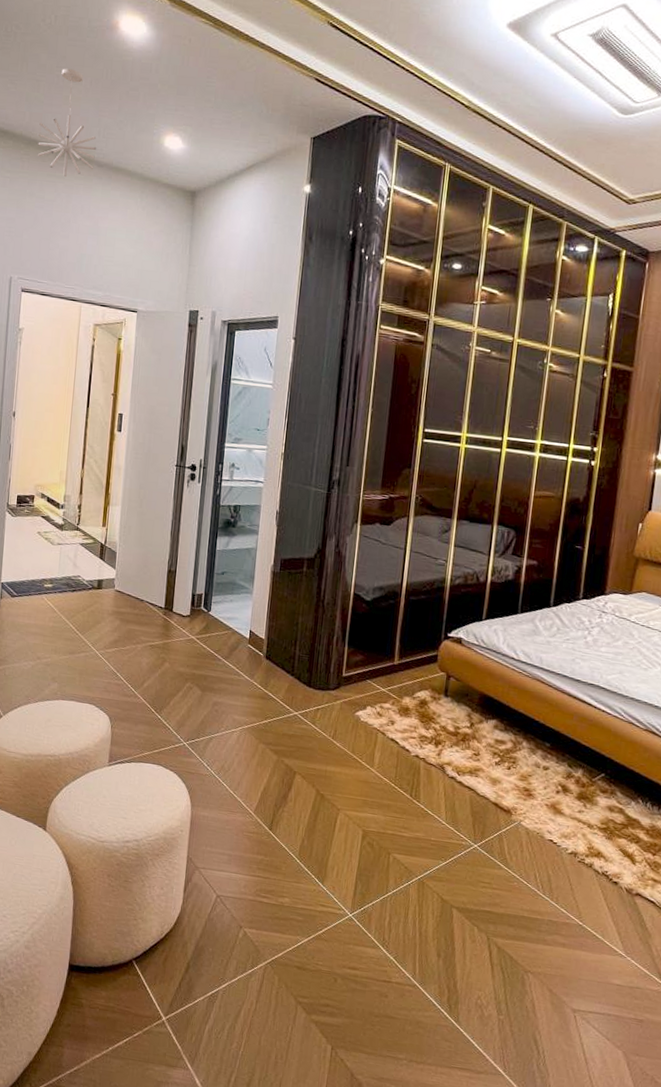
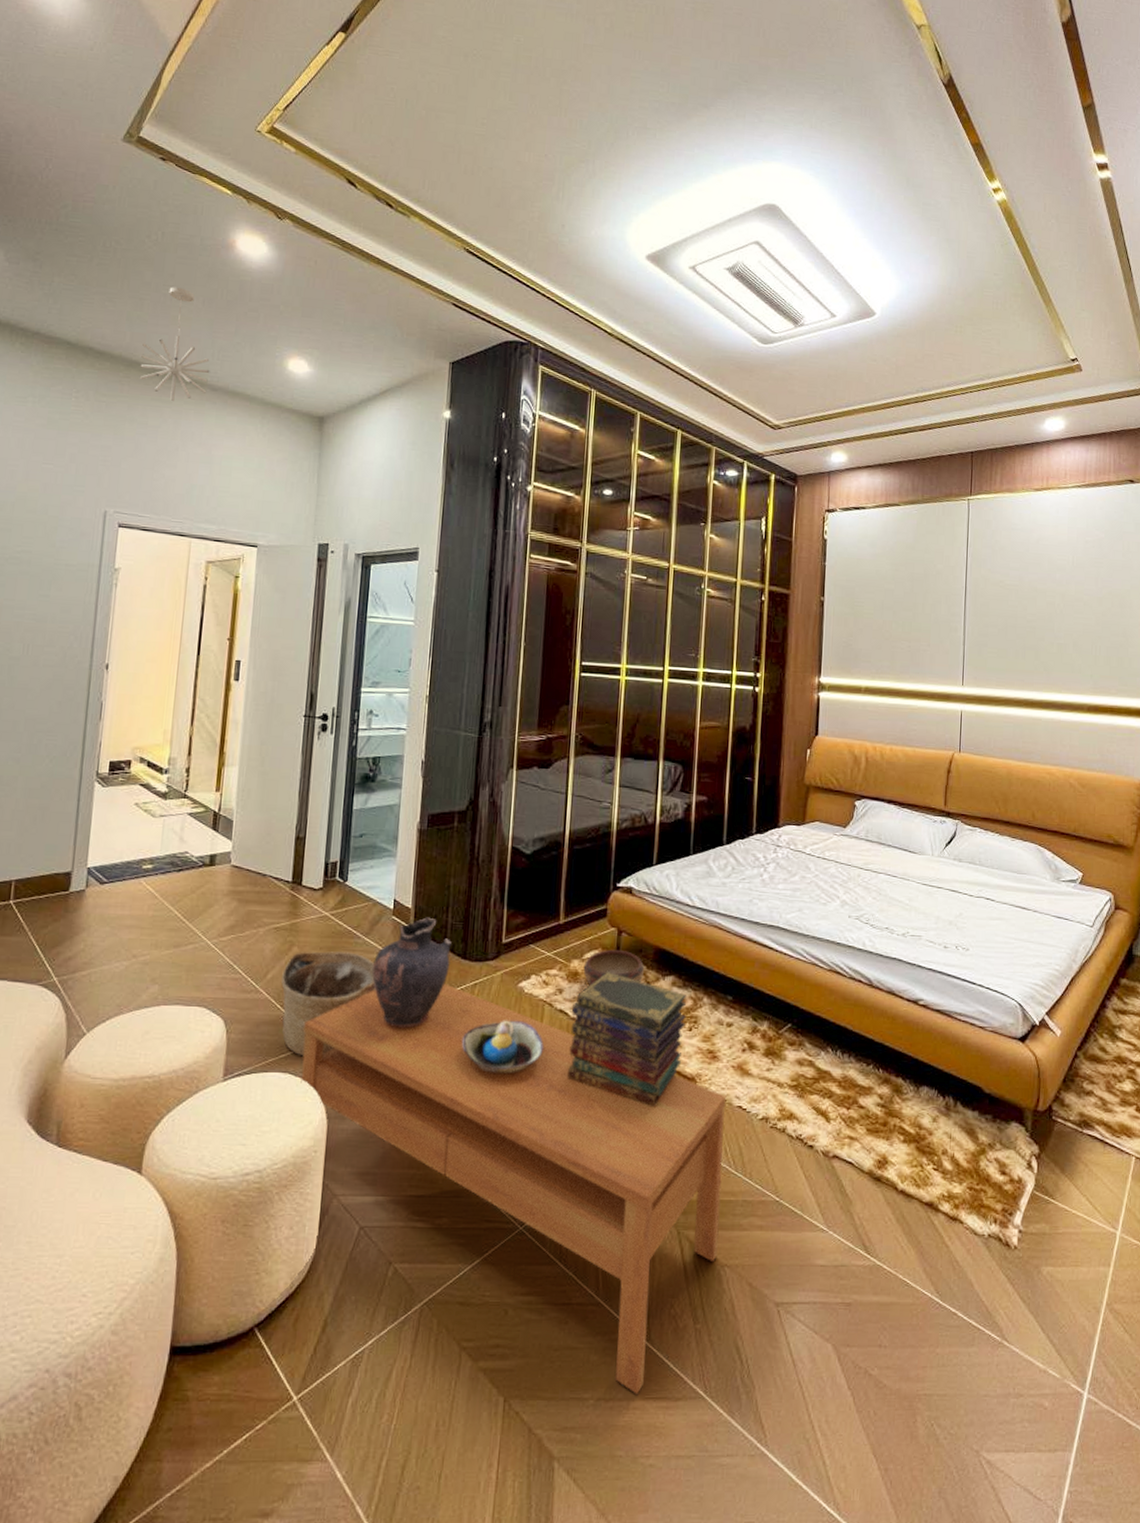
basket: none [155,667,233,754] -> present [281,951,376,1056]
coffee table: none [170,704,539,1063] -> present [300,983,727,1394]
vase: none [230,648,298,740] -> present [372,917,452,1028]
decorative bowl: none [305,743,376,788] -> present [462,1020,543,1074]
book stack: none [396,710,507,831] -> present [568,972,686,1108]
decorative bowl: none [413,691,470,723] -> present [583,949,645,986]

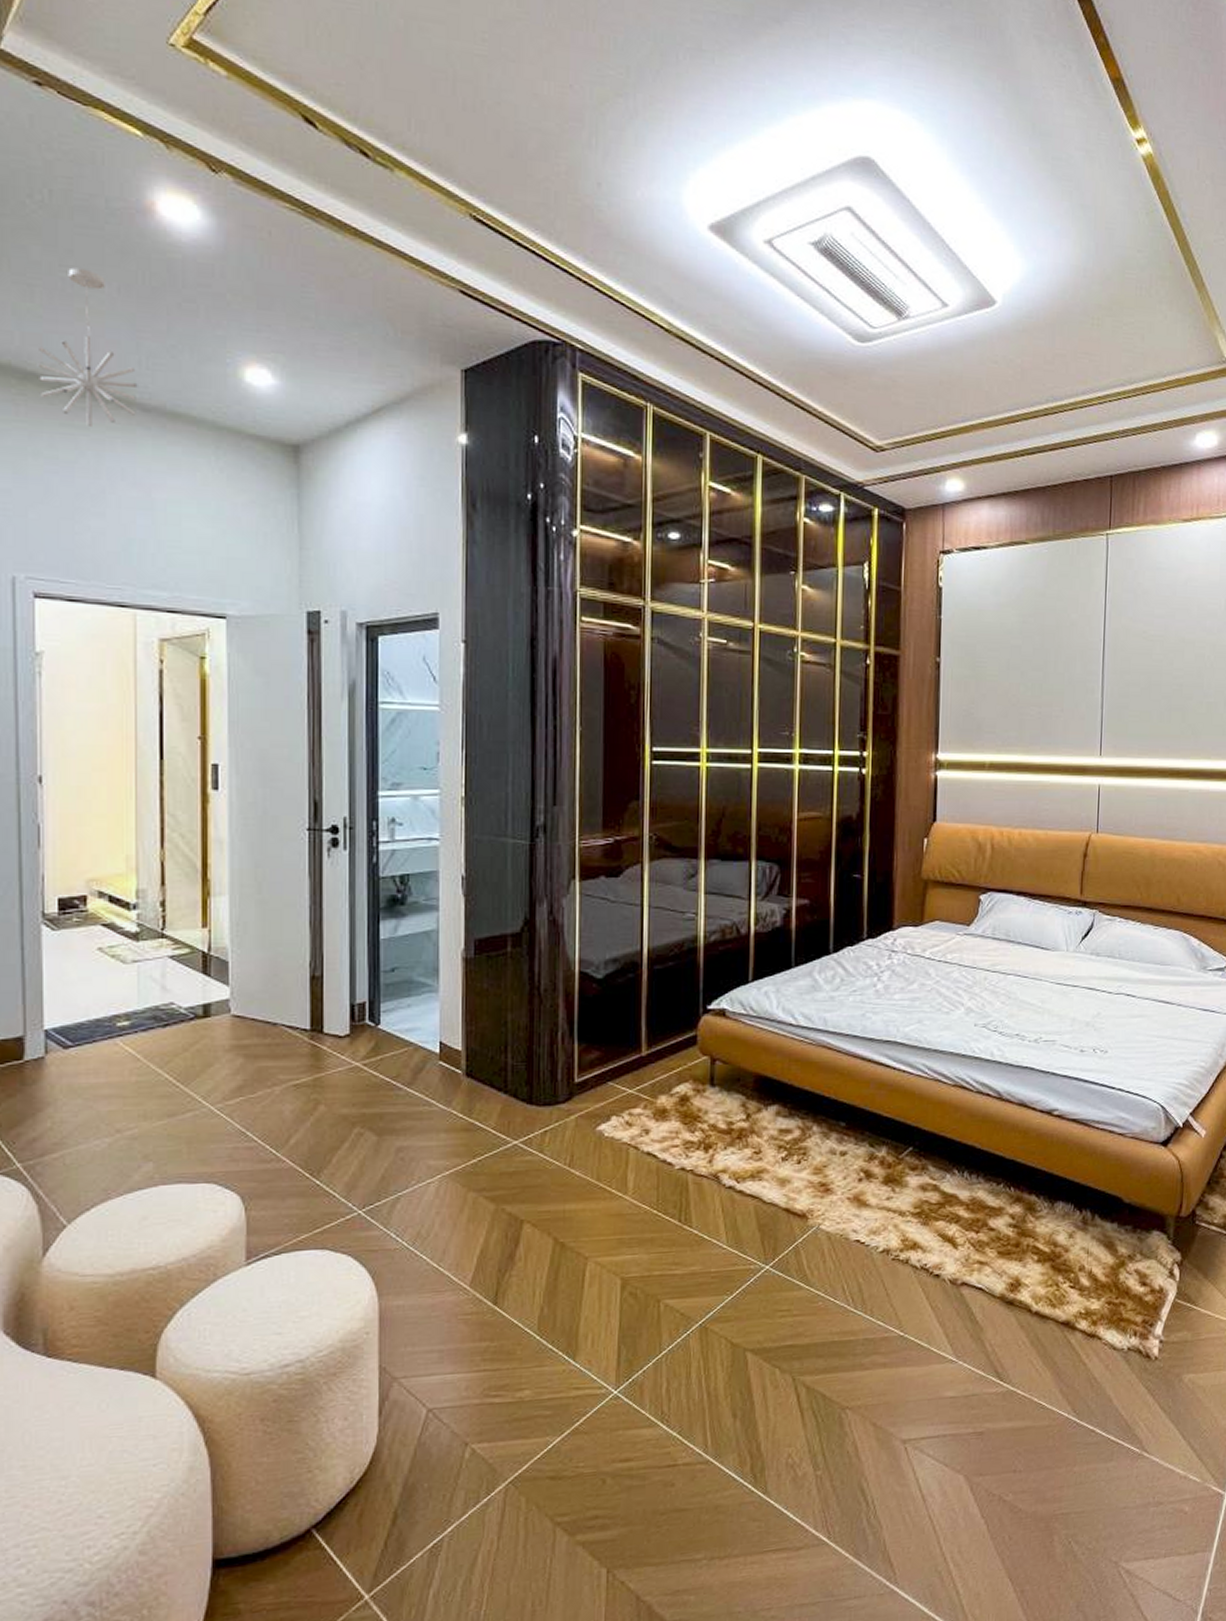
basket: present [281,951,376,1056] -> none [308,1106,425,1229]
coffee table: present [300,983,727,1394] -> none [341,1133,842,1549]
vase: present [372,917,452,1028] -> none [420,1059,514,1187]
decorative bowl: present [462,1020,543,1074] -> none [534,1168,630,1228]
book stack: present [568,972,686,1108] -> none [660,1106,794,1250]
decorative bowl: present [583,949,645,986] -> none [672,1080,744,1123]

